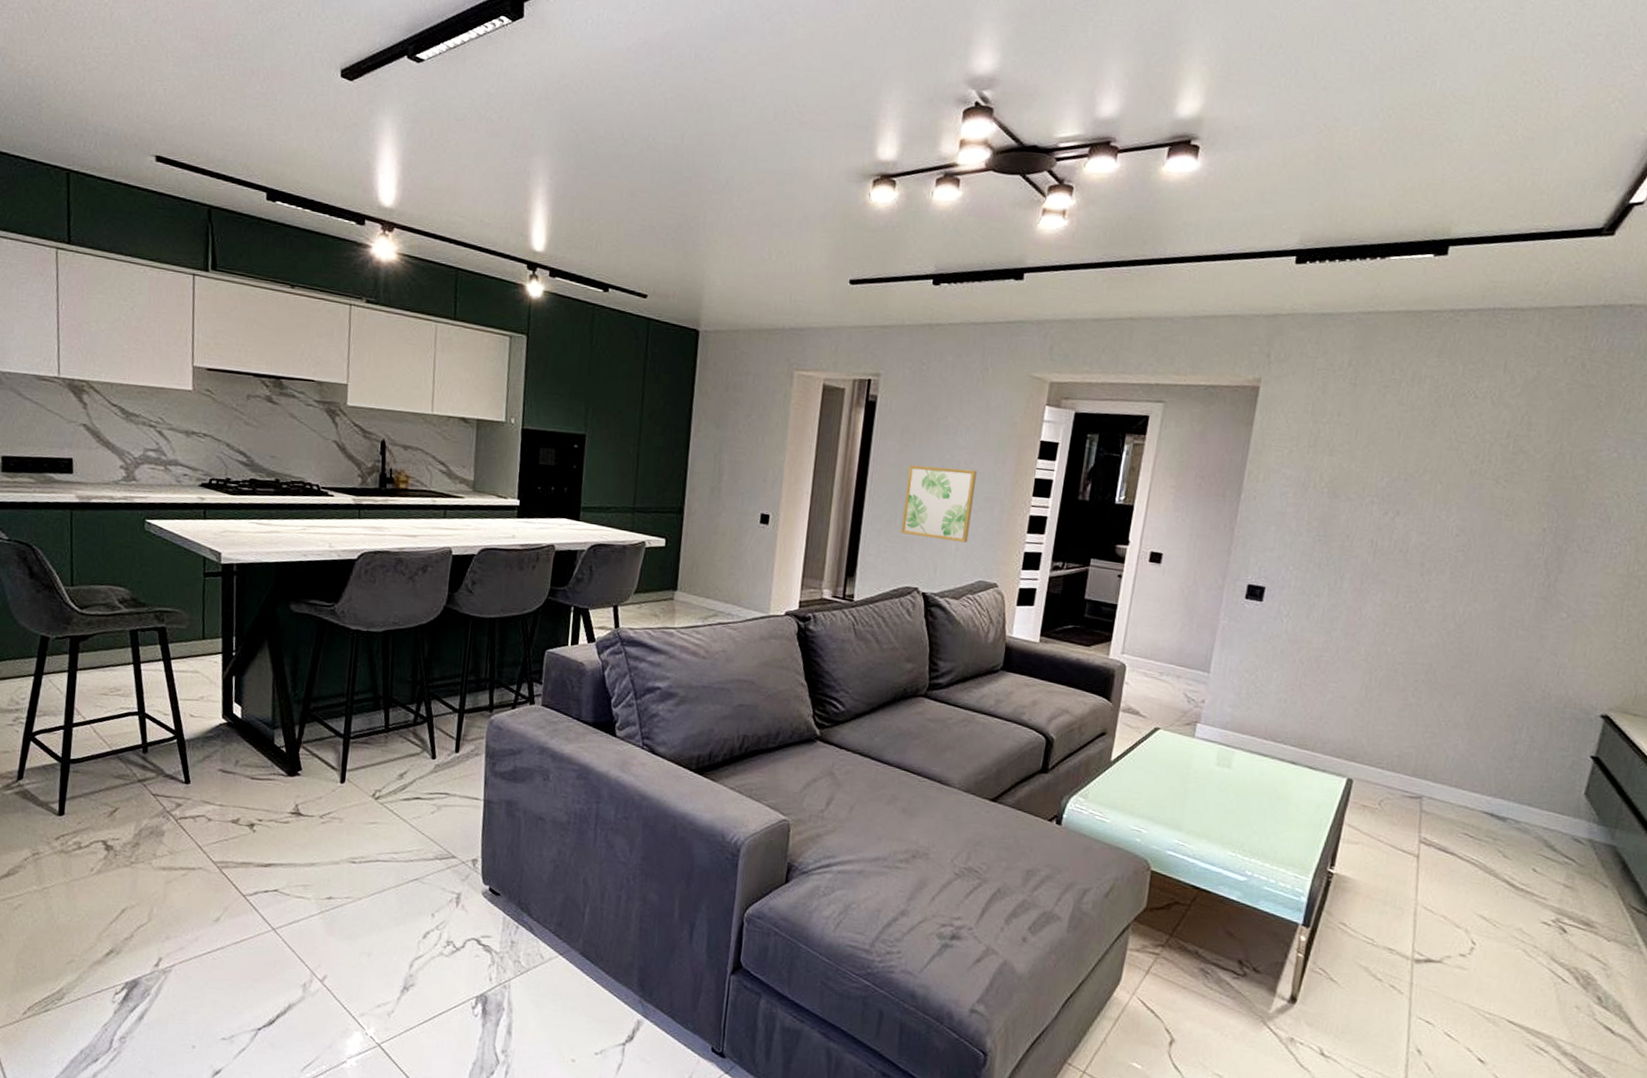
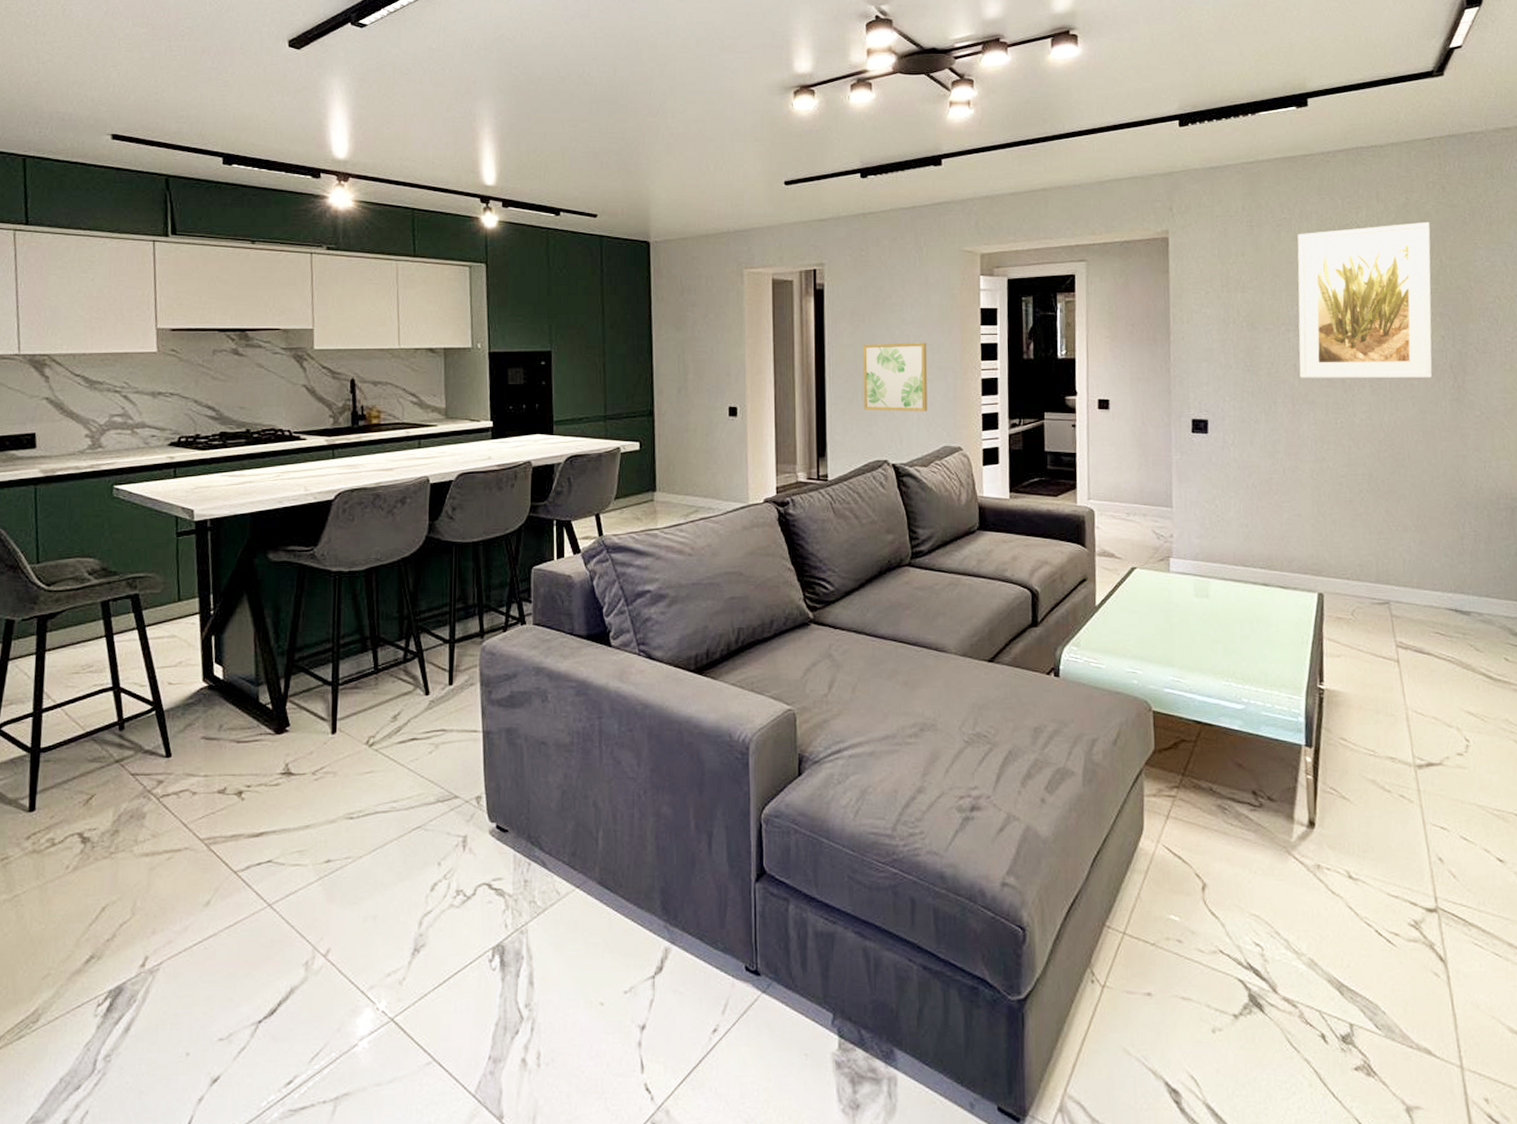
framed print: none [1375,398,1559,572] -> present [1297,221,1433,378]

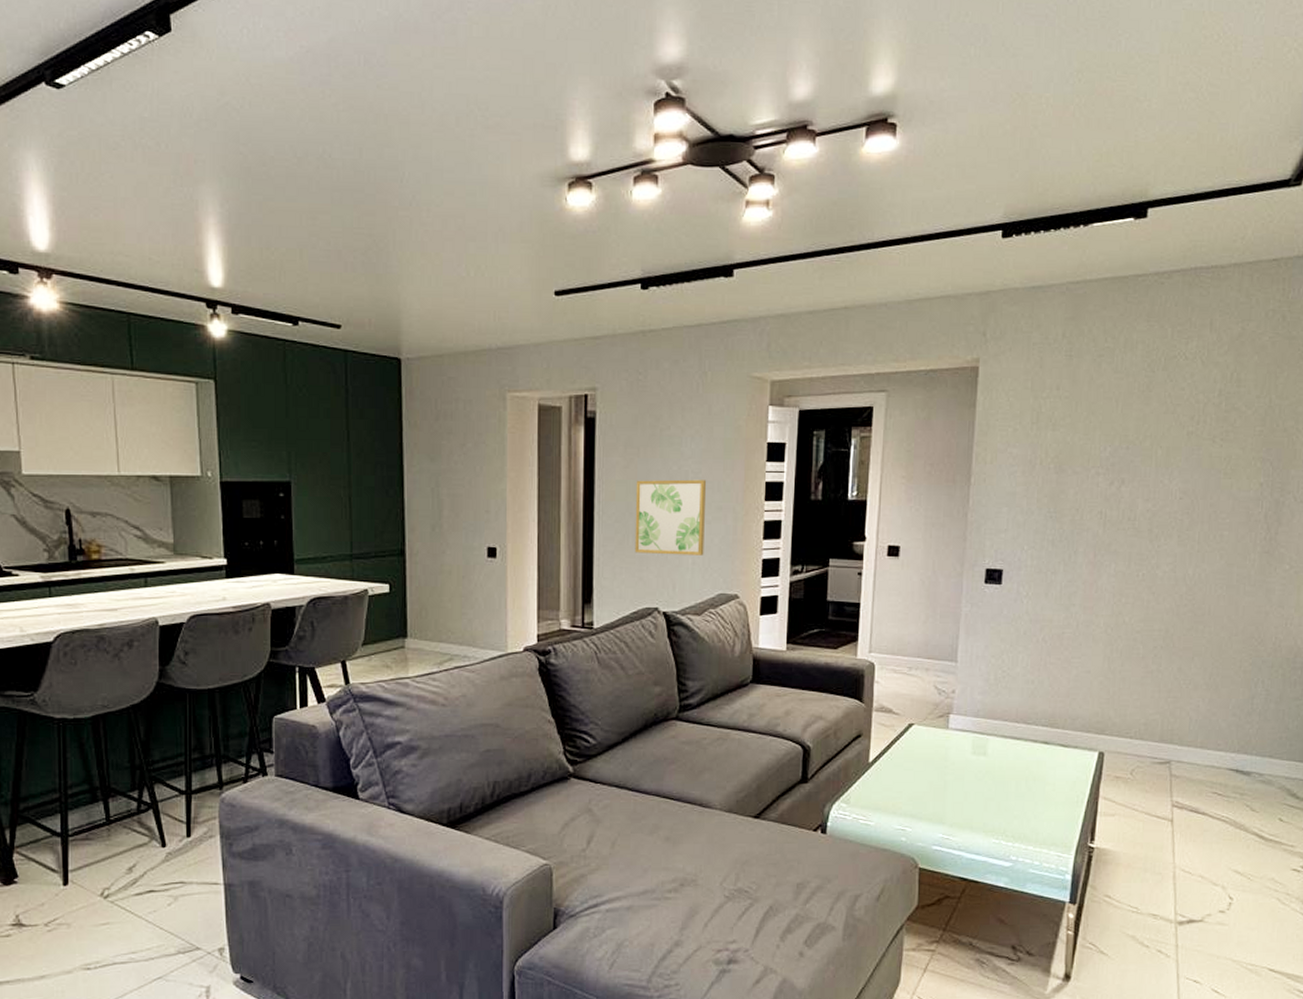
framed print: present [1297,221,1433,378] -> none [1105,355,1264,528]

